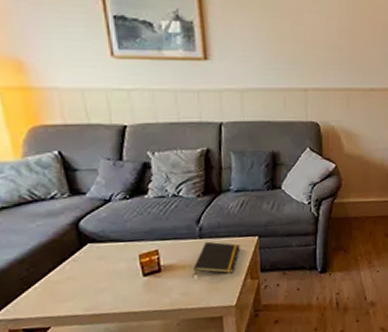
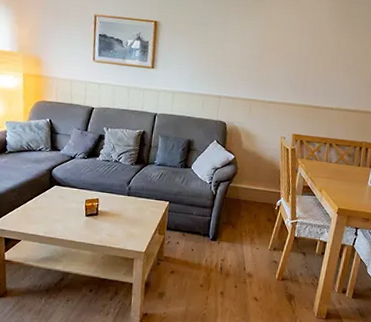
notepad: present [193,241,240,275] -> none [119,199,155,226]

